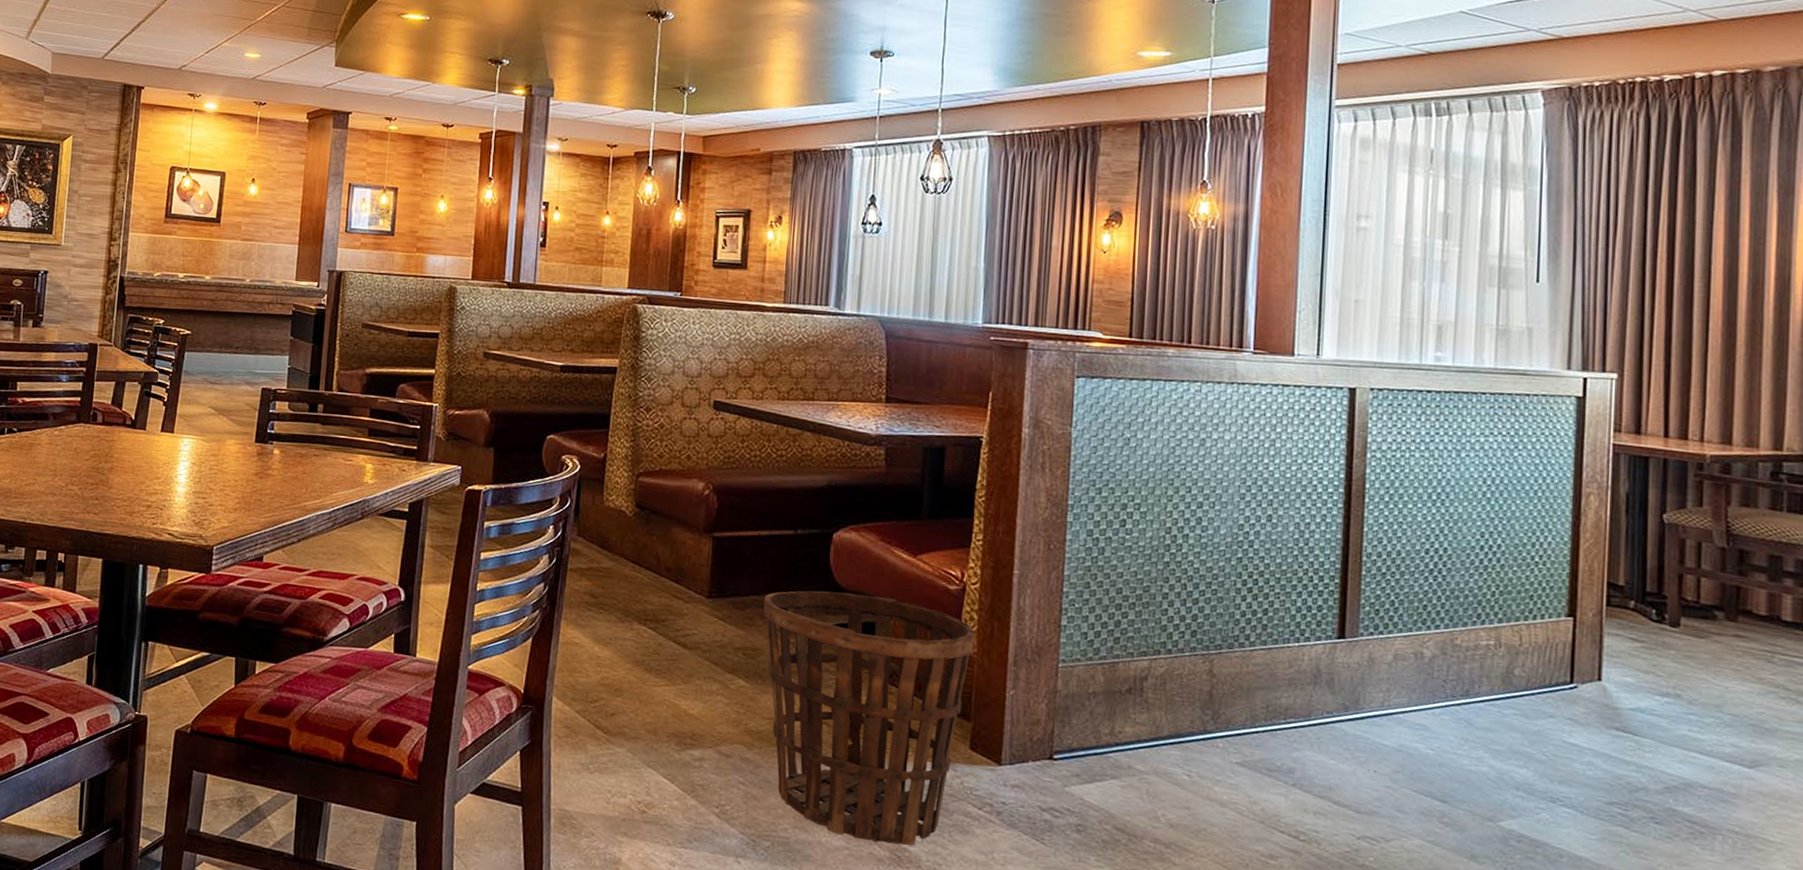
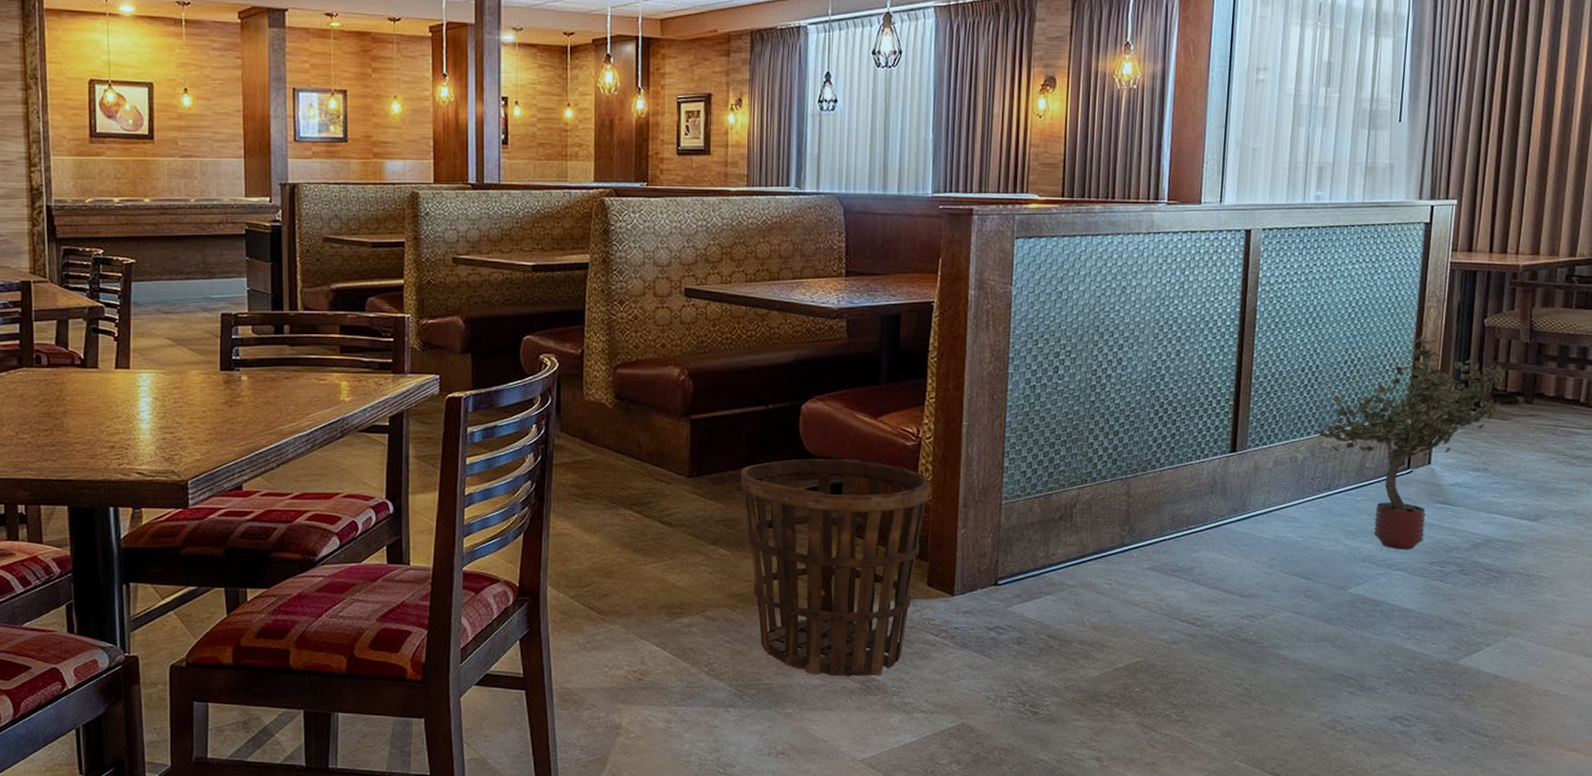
potted tree: none [1446,526,1696,783] -> present [1316,336,1505,550]

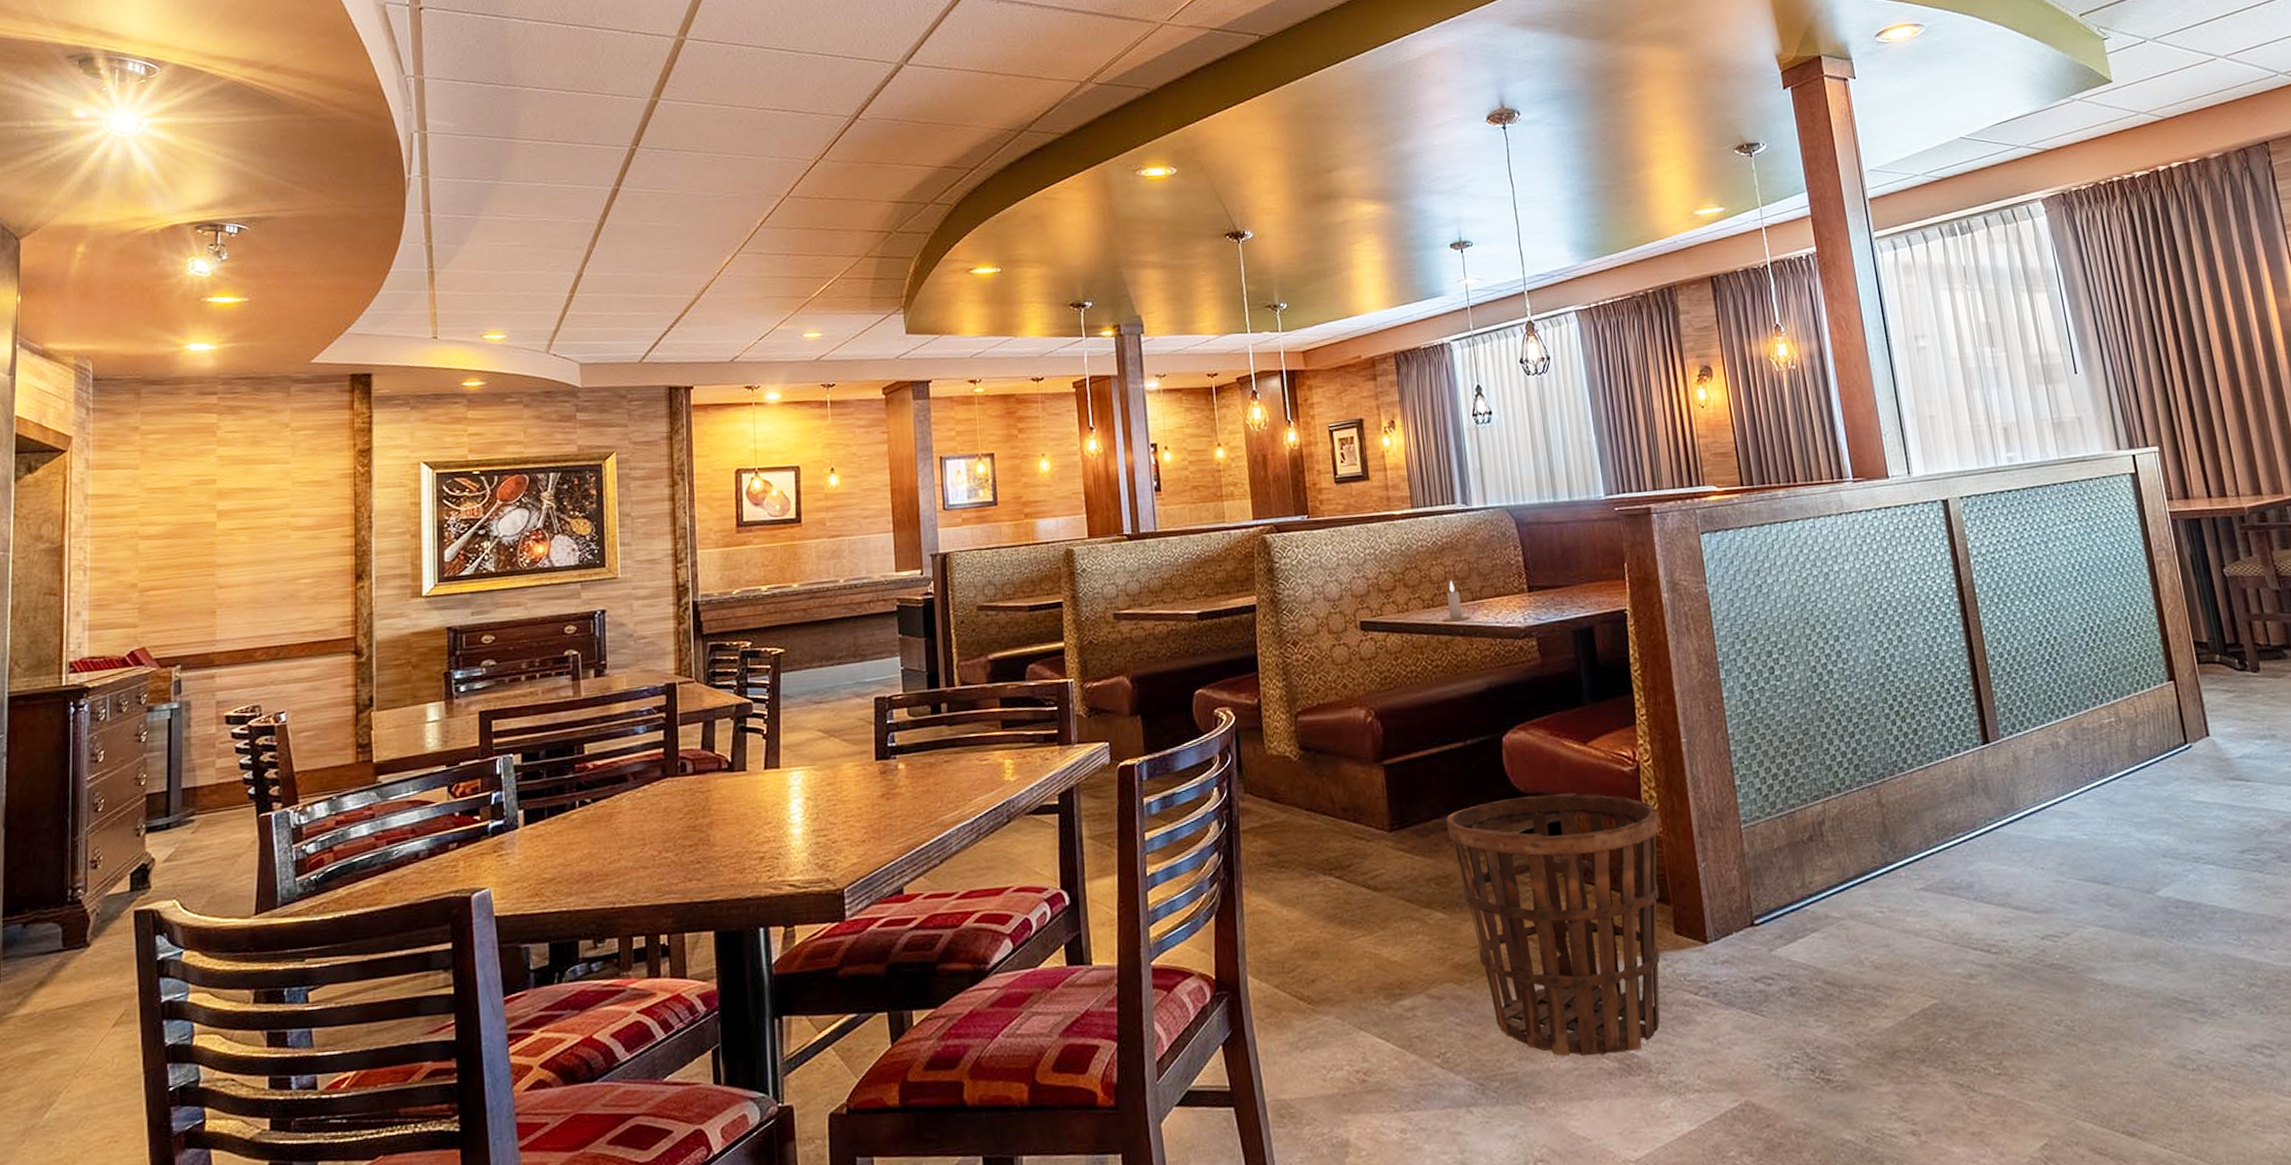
candle: none [762,258,789,297] -> present [1443,580,1471,622]
potted tree: present [1316,336,1505,550] -> none [2071,593,2271,839]

